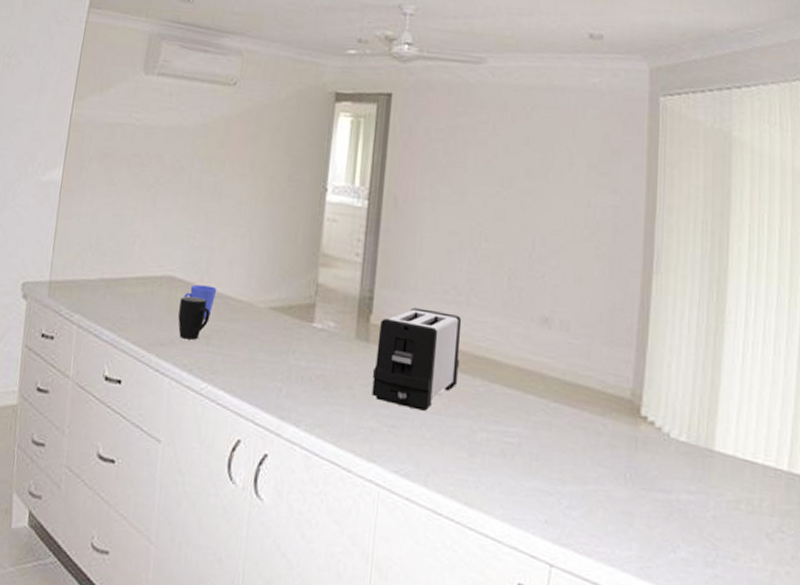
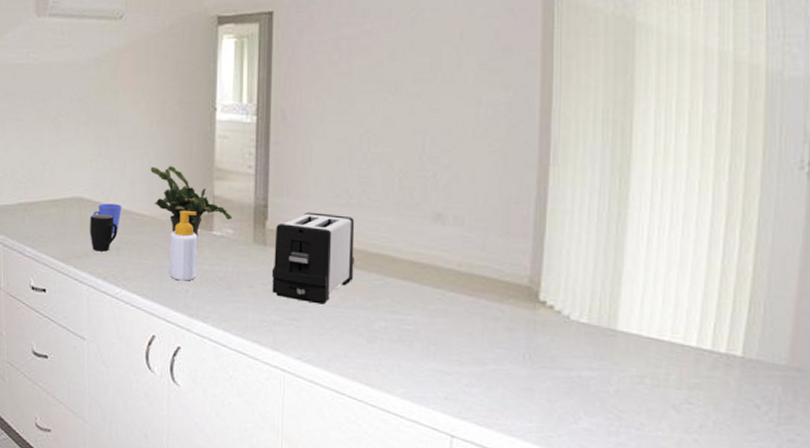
potted plant: none [251,247,336,333] -> present [150,166,233,241]
soap bottle: none [262,298,297,378] -> present [169,211,198,281]

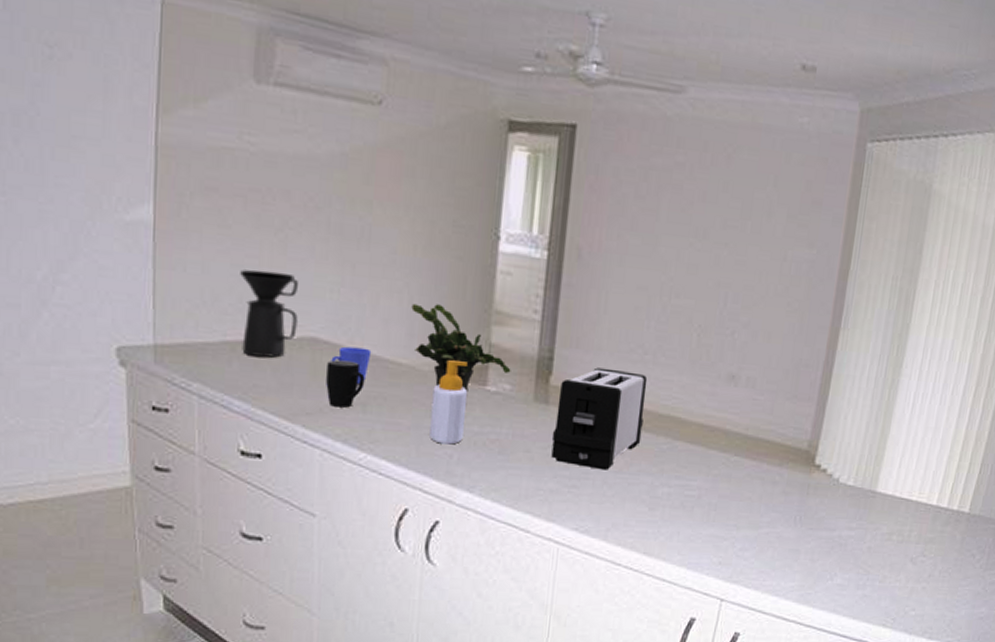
coffee maker: none [29,149,69,214] -> present [240,269,299,358]

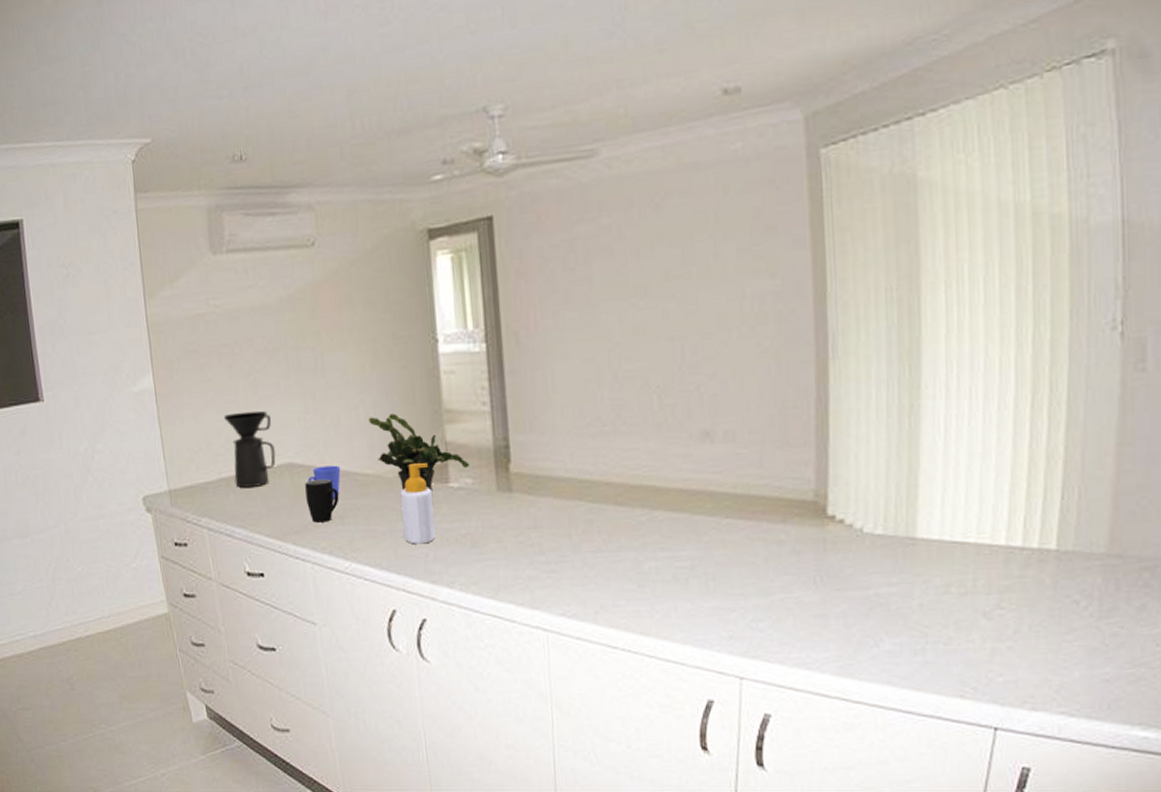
toaster: present [551,367,648,470] -> none [521,446,616,551]

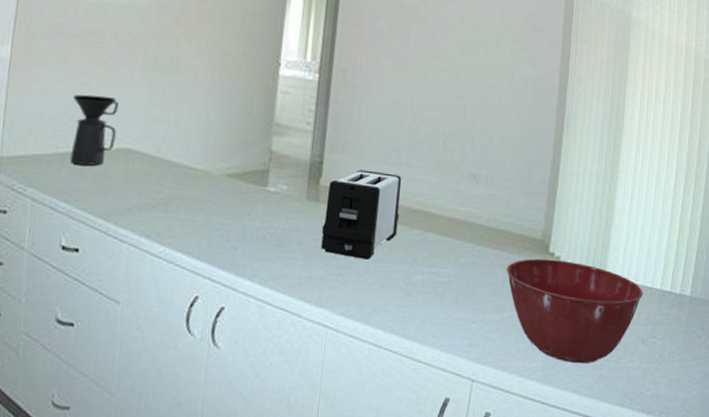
mug: present [305,479,340,523] -> none [135,167,168,208]
mug: present [307,465,341,499] -> none [141,155,174,187]
potted plant: present [368,413,470,497] -> none [208,119,288,197]
soap bottle: present [400,463,435,545] -> none [219,165,252,238]
toaster: none [521,446,616,551] -> present [321,169,402,260]
mixing bowl: none [769,523,978,650] -> present [507,258,643,364]

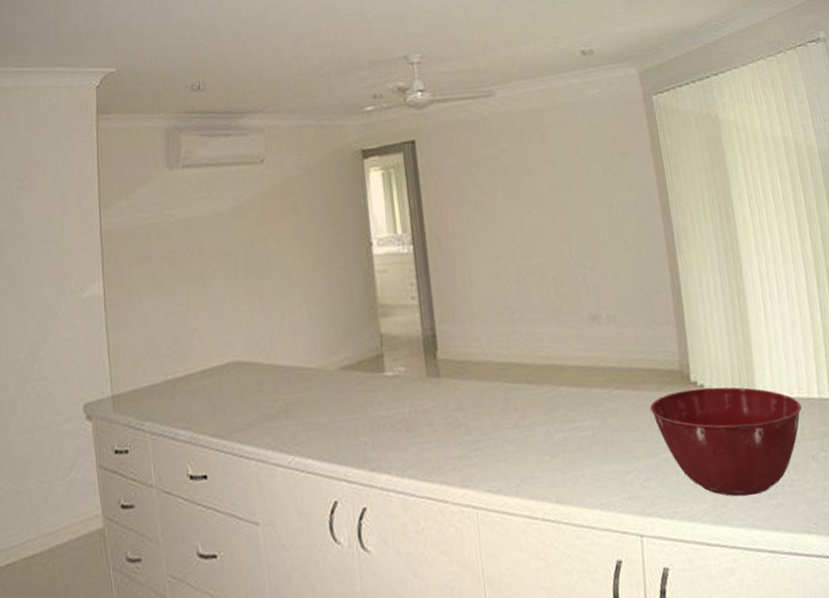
coffee maker: present [70,94,119,166] -> none [173,312,223,389]
toaster: present [321,169,402,260] -> none [447,332,528,429]

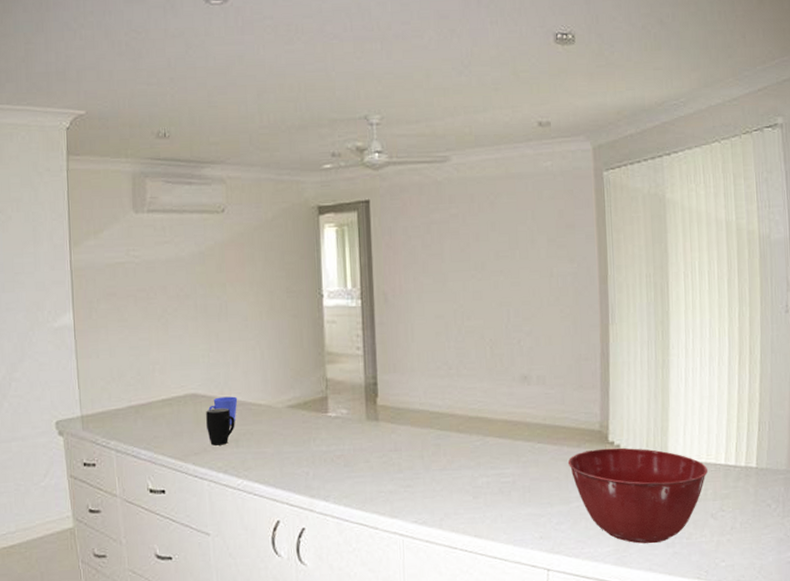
mug: none [251,375,284,419] -> present [206,408,235,446]
mug: none [253,361,285,394] -> present [208,396,238,425]

